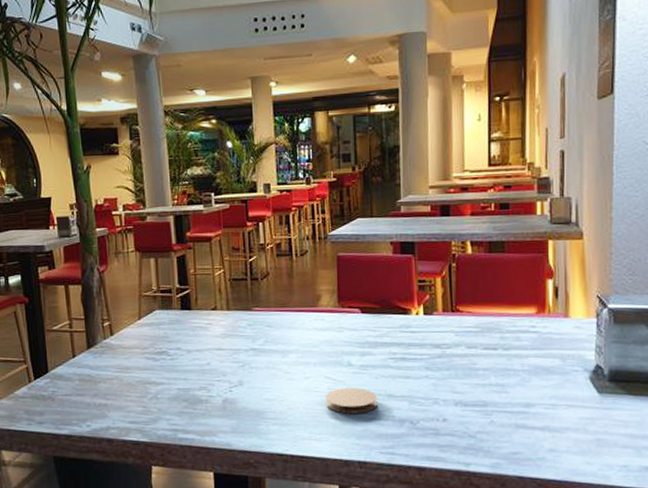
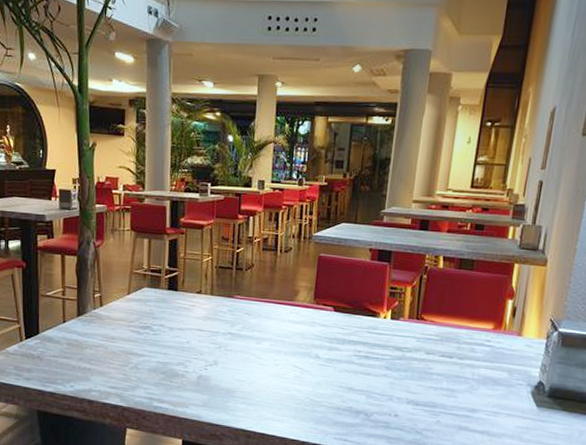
coaster: present [325,388,377,414] -> none [291,377,338,402]

